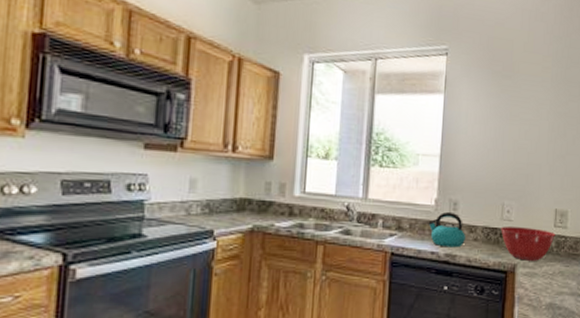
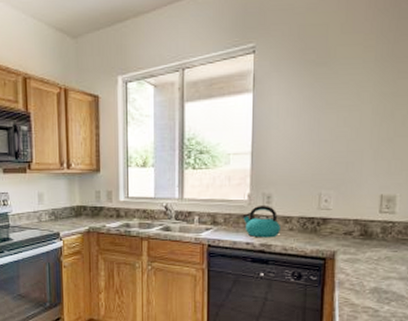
mixing bowl: present [501,227,556,261] -> none [318,215,381,247]

